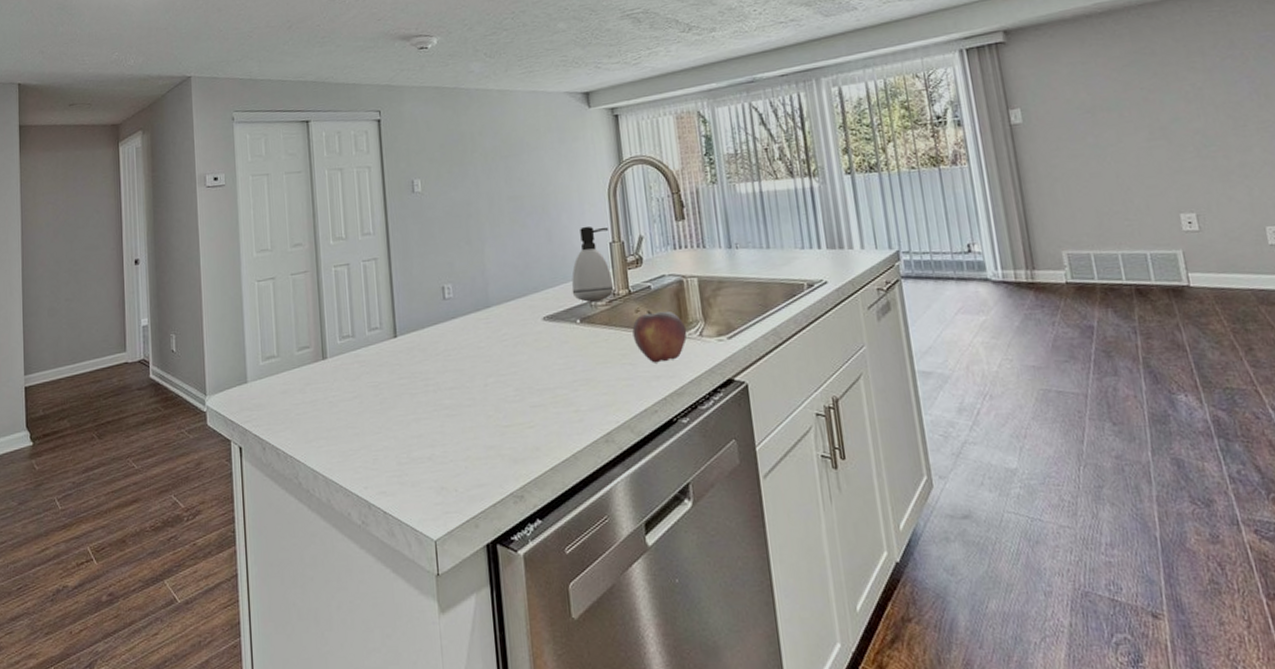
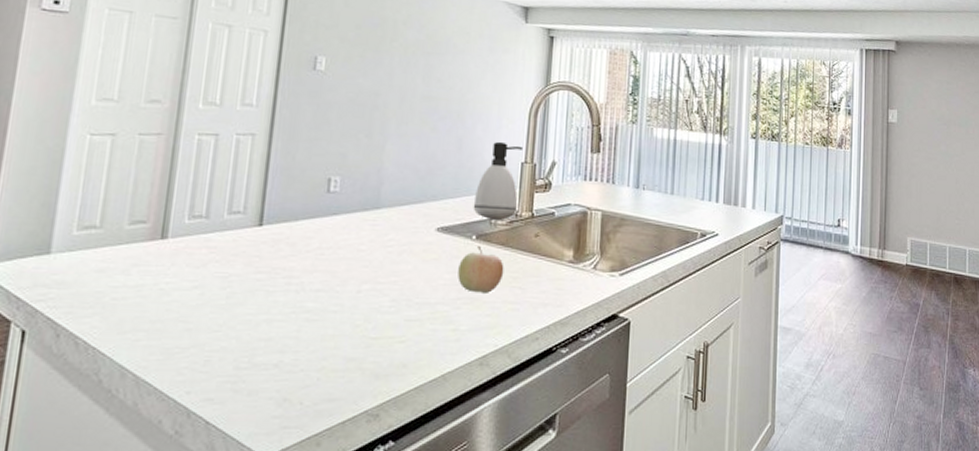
fruit: none [569,329,613,374] -> present [458,246,504,293]
fruit: present [632,309,687,363] -> none [528,235,582,290]

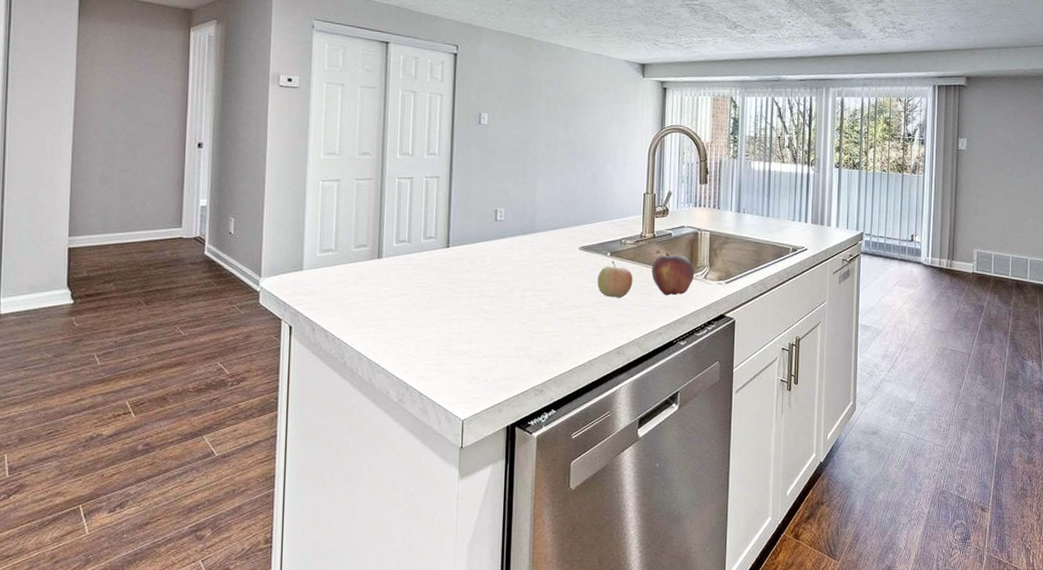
soap dispenser: present [473,141,524,220] -> none [607,176,645,240]
fruit: none [528,235,582,290] -> present [651,252,695,296]

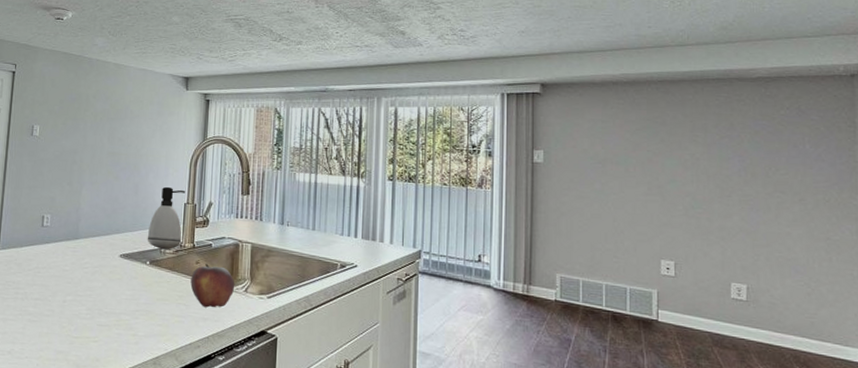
fruit: present [597,261,633,298] -> none [136,270,172,308]
soap dispenser: none [607,176,645,240] -> present [147,186,186,249]

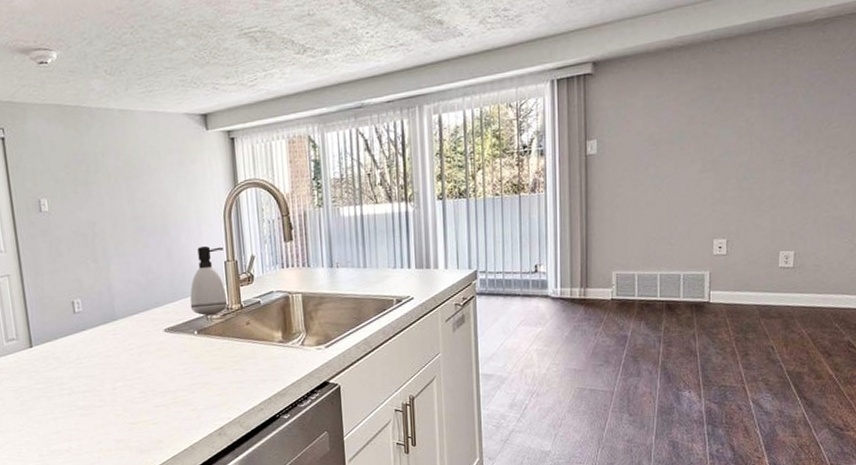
fruit: present [190,263,235,308] -> none [243,322,291,369]

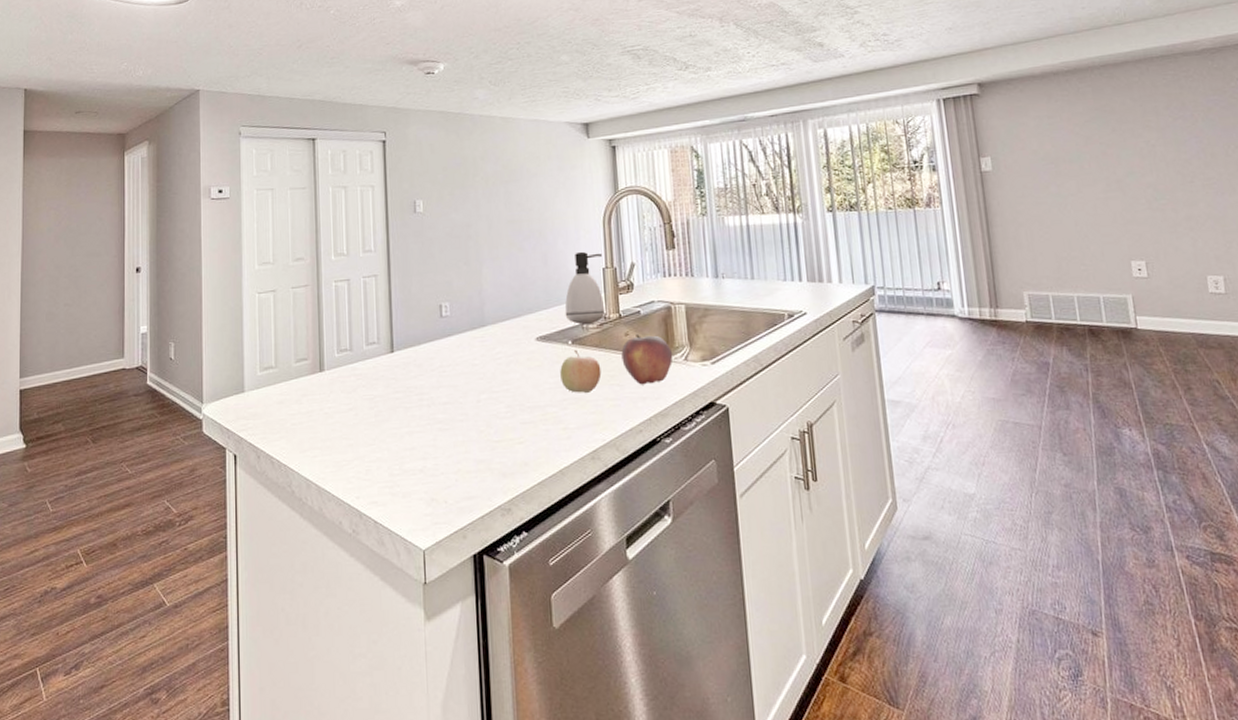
fruit: none [187,339,226,378] -> present [560,350,602,393]
fruit: none [243,322,291,369] -> present [621,333,673,385]

